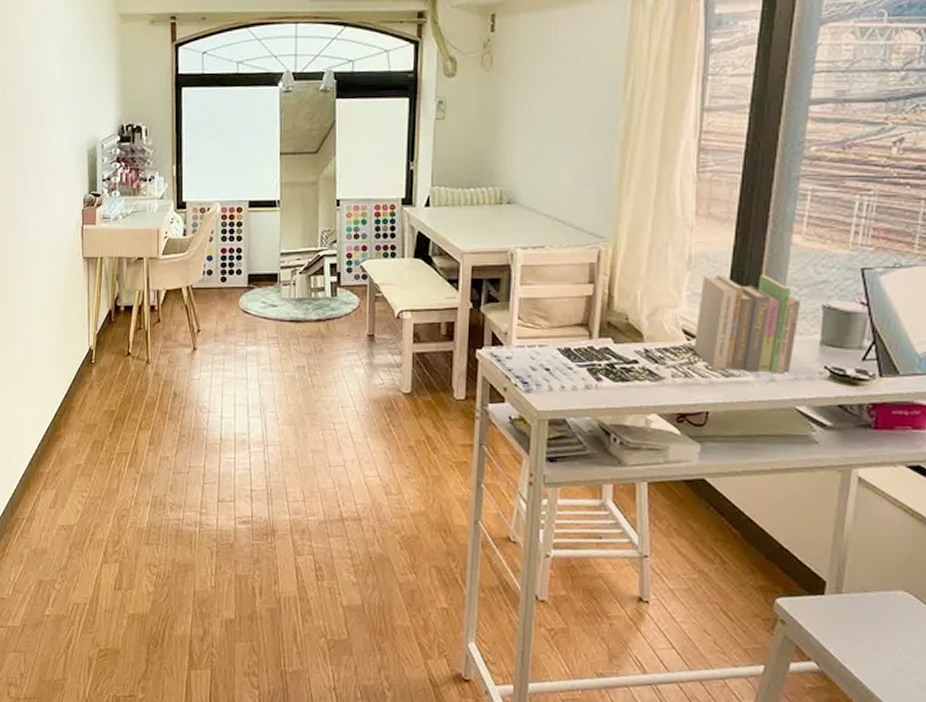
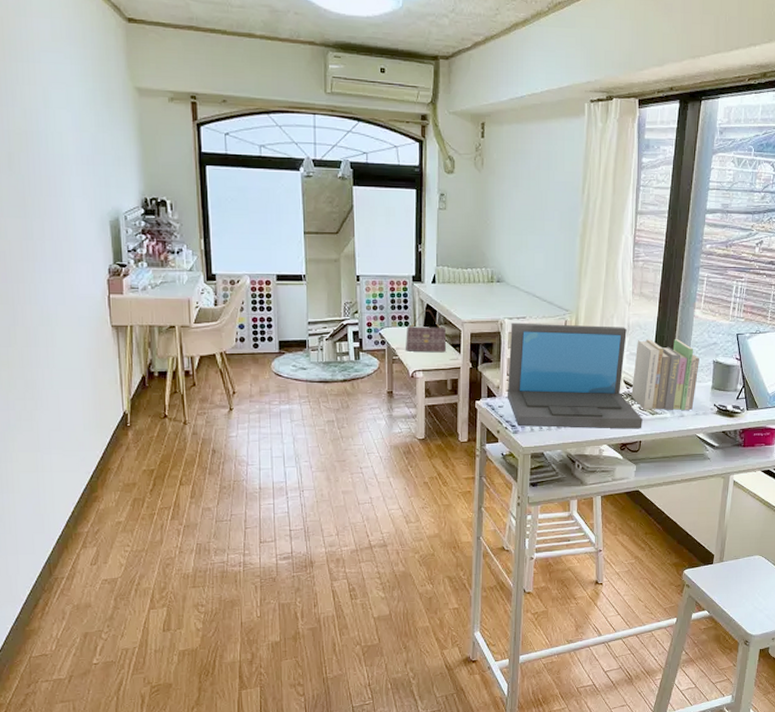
handbag: none [391,237,442,290] -> present [406,309,447,353]
laptop: none [517,253,711,395] -> present [507,322,642,429]

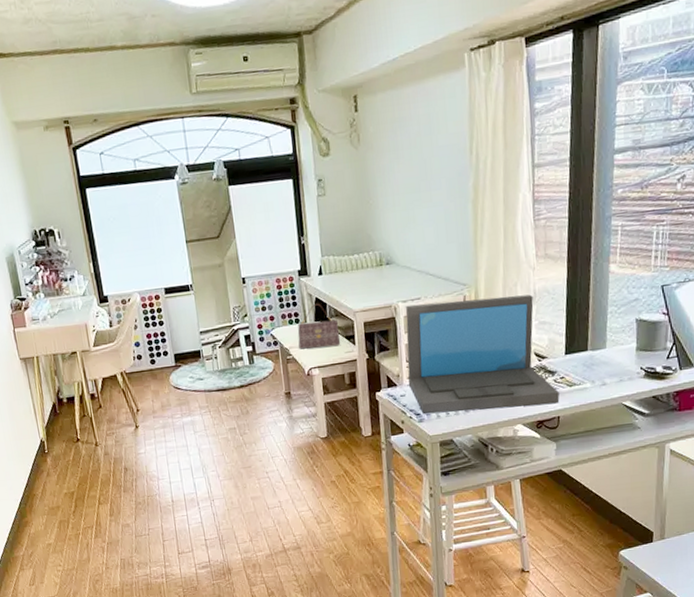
books: present [631,339,699,411] -> none [544,300,620,381]

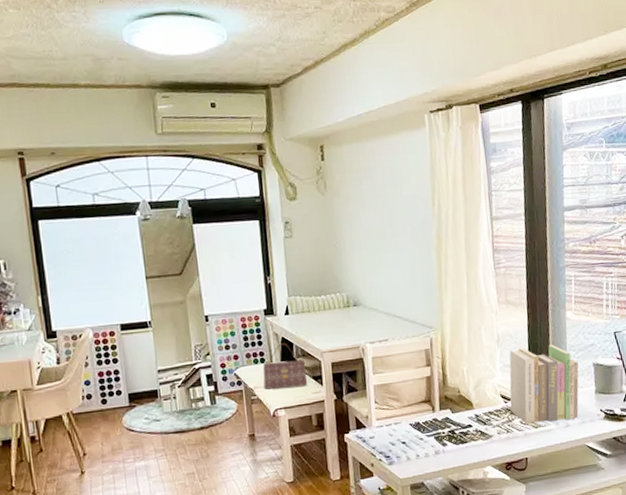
laptop: present [405,294,560,415] -> none [373,338,527,457]
books: none [544,300,620,381] -> present [509,344,579,423]

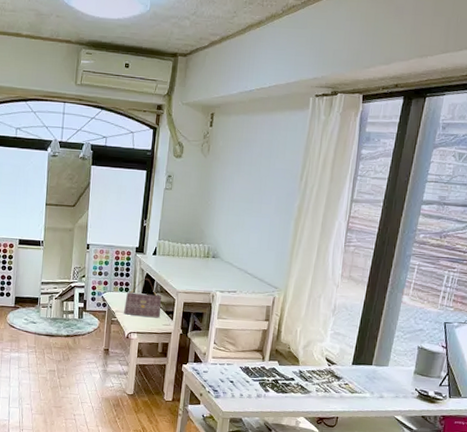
books: present [509,344,579,423] -> none [332,320,404,393]

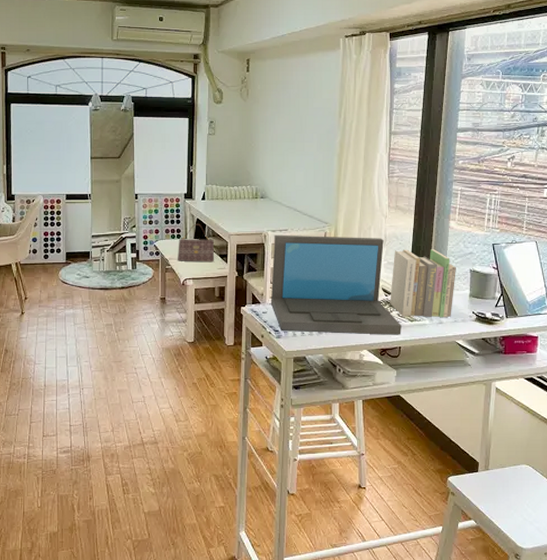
laptop: none [212,295,341,406] -> present [270,234,402,335]
books: none [332,320,404,393] -> present [390,249,456,318]

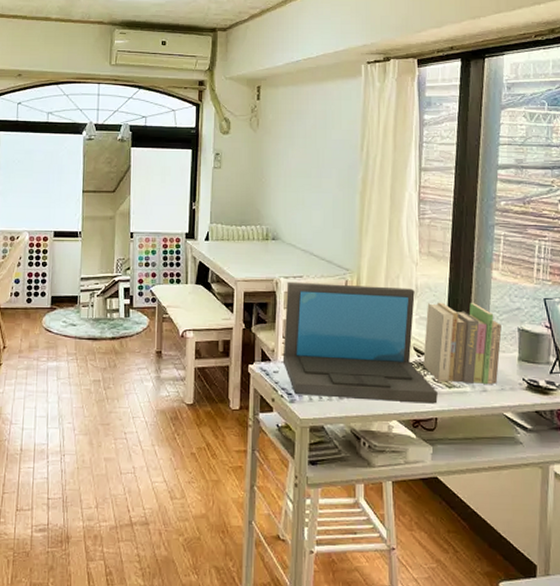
handbag: present [178,223,215,263] -> none [177,267,219,312]

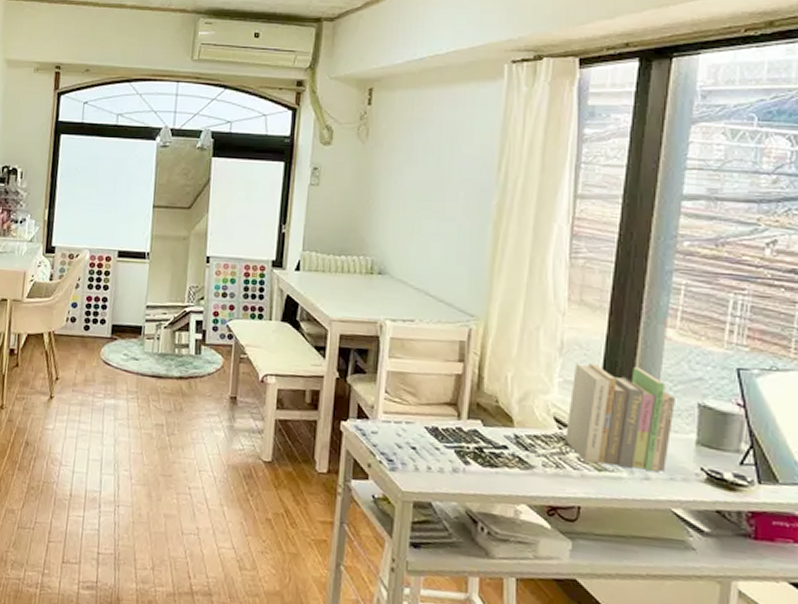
laptop: present [282,281,438,404] -> none [383,325,583,489]

